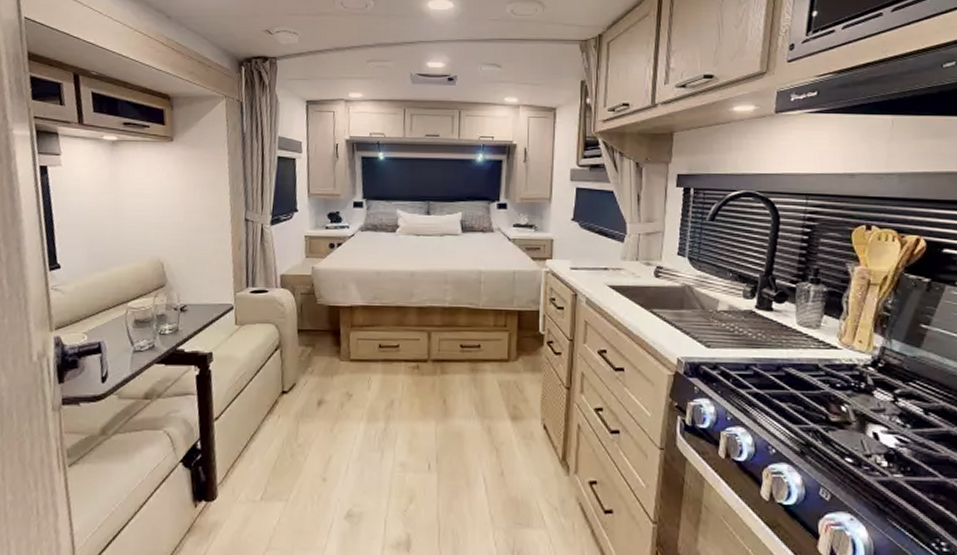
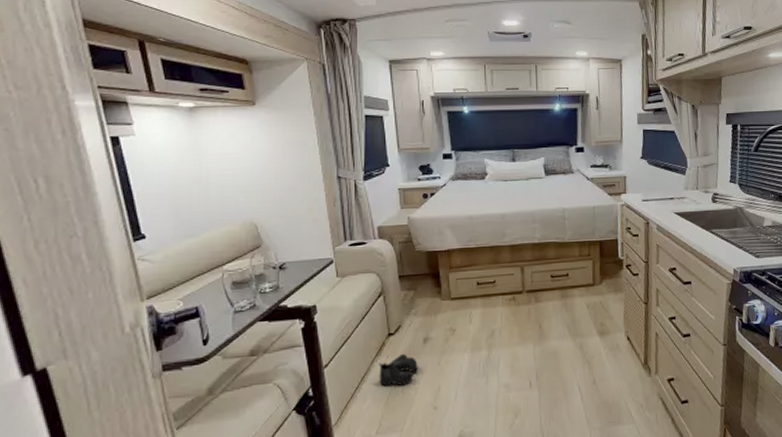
boots: none [268,414,310,450] -> present [379,353,418,387]

